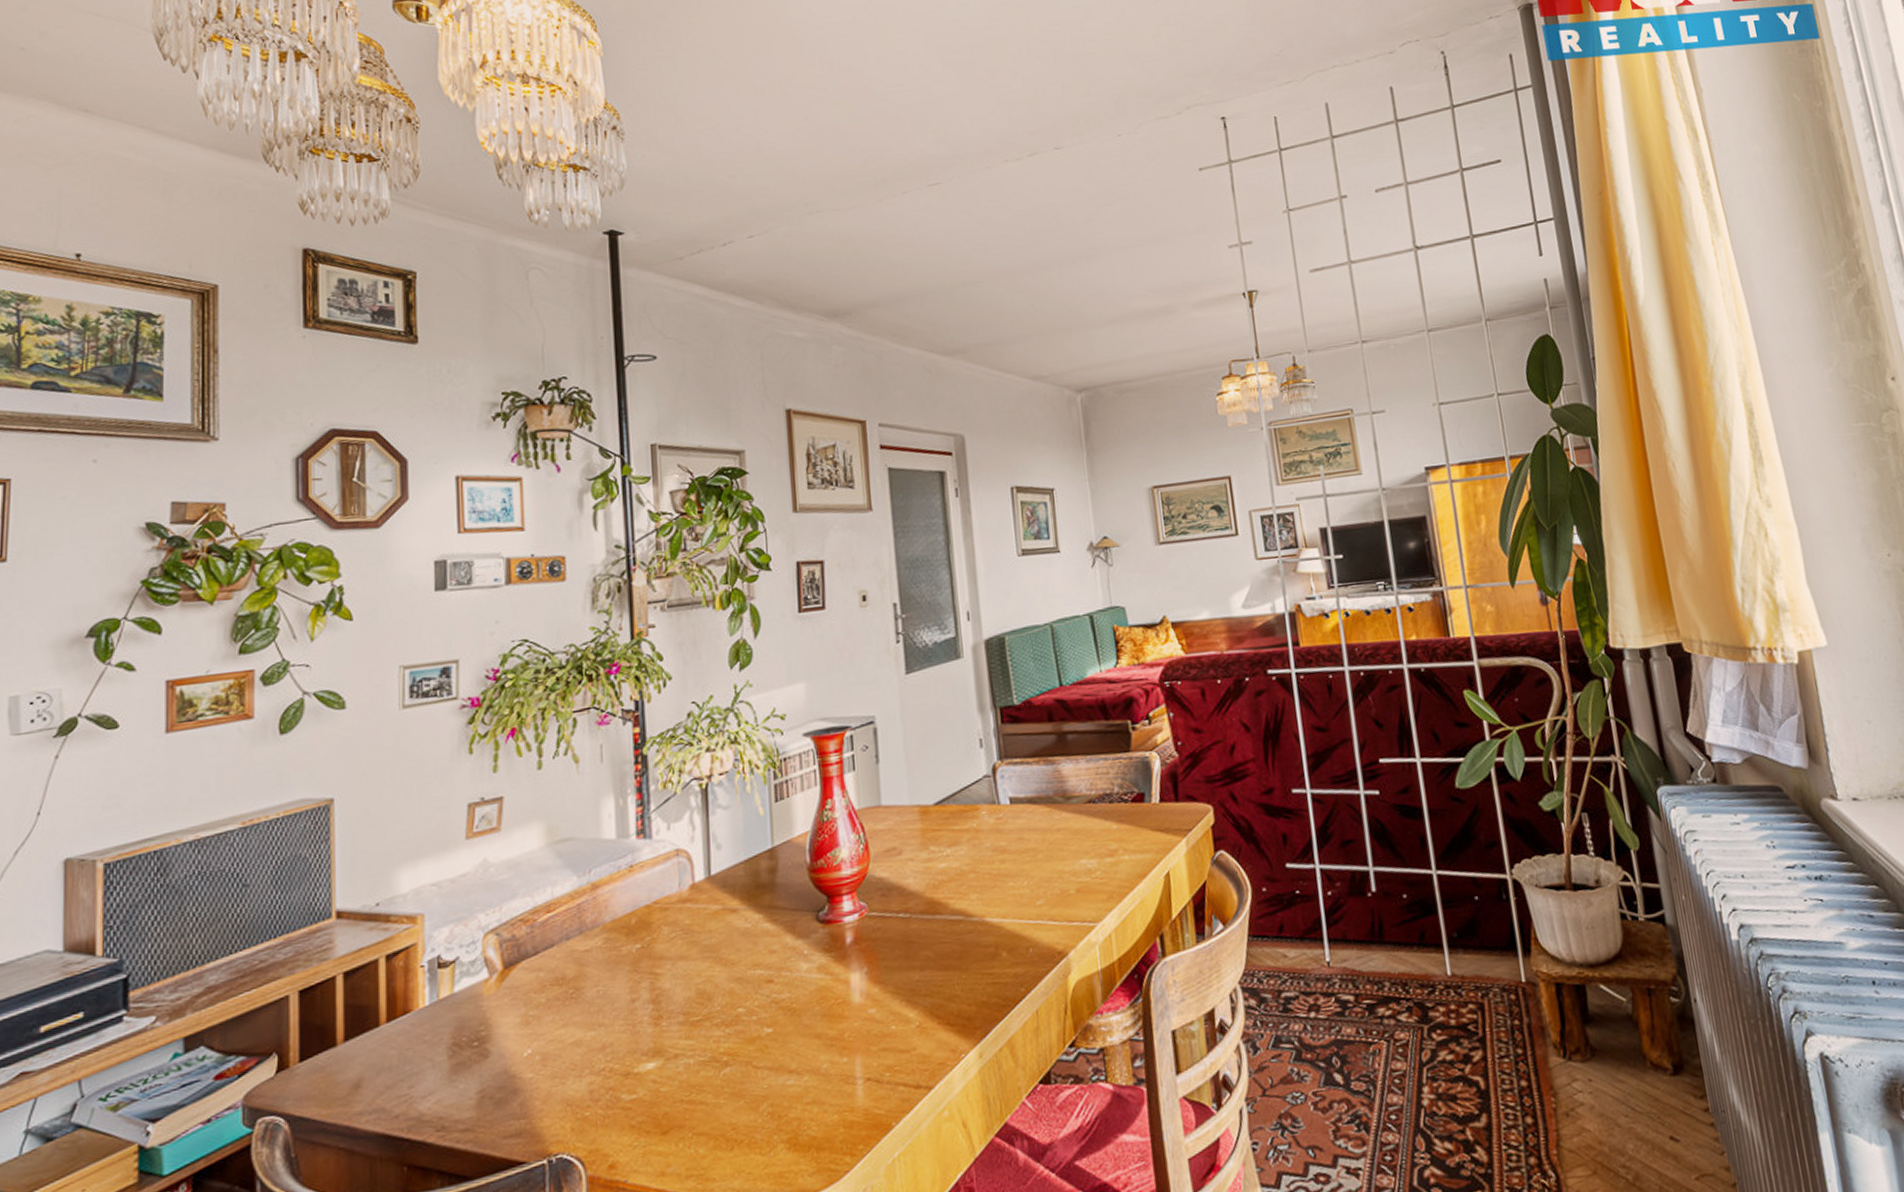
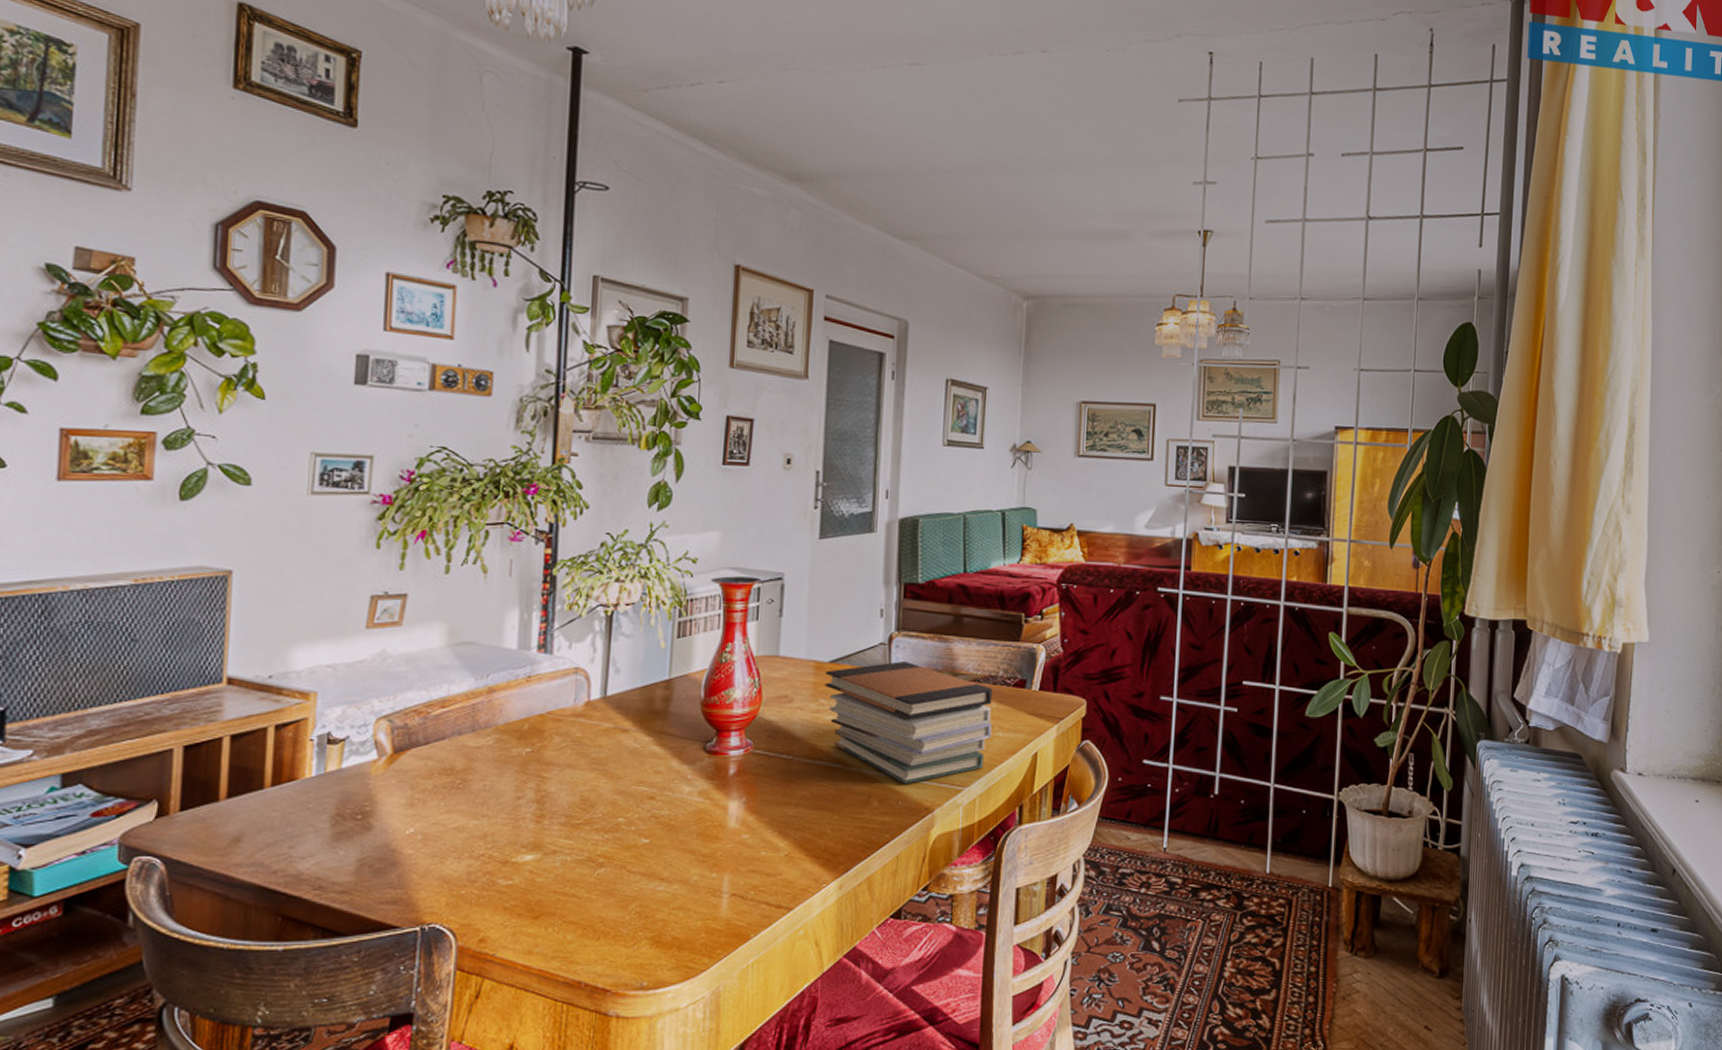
book stack: none [931,791,1117,929] -> present [824,661,993,784]

